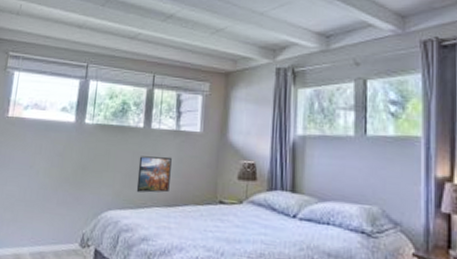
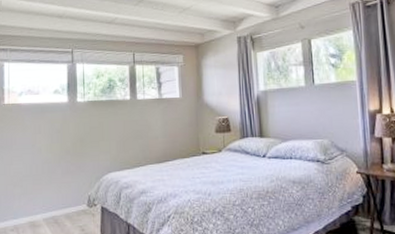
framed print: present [136,156,172,193] -> none [130,121,159,154]

